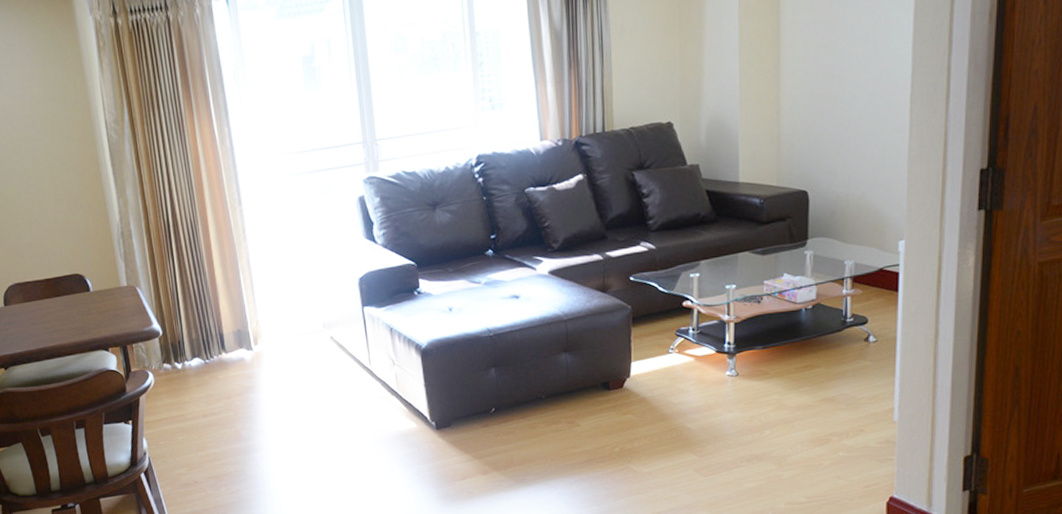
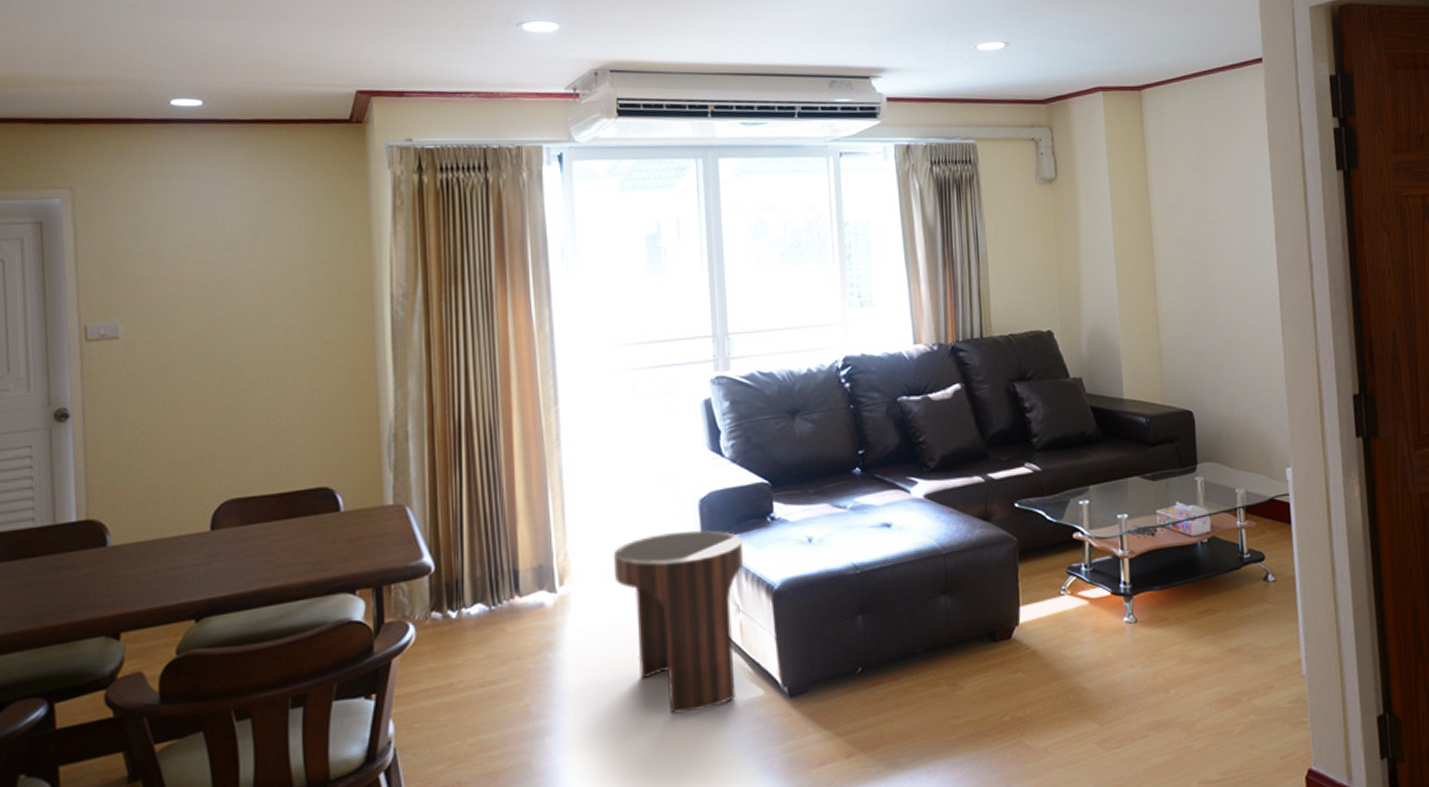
side table: none [293,302,397,439] -> present [613,530,744,714]

